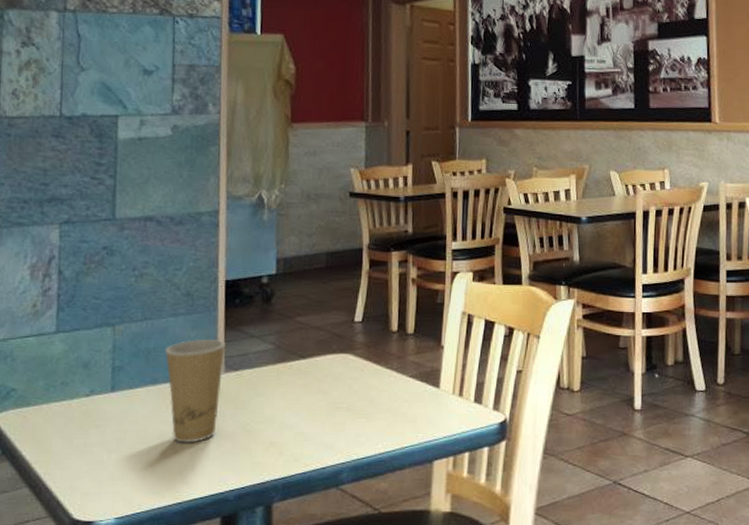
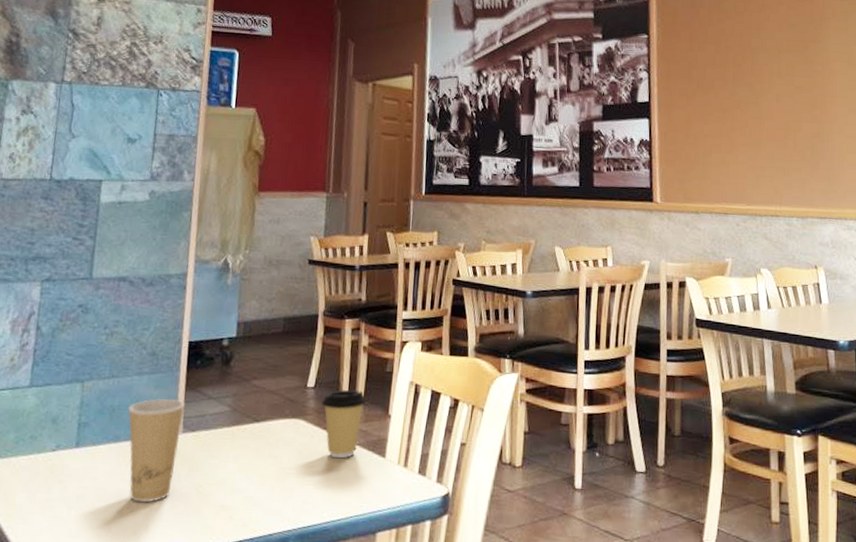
coffee cup: none [371,323,418,391] -> present [322,390,367,459]

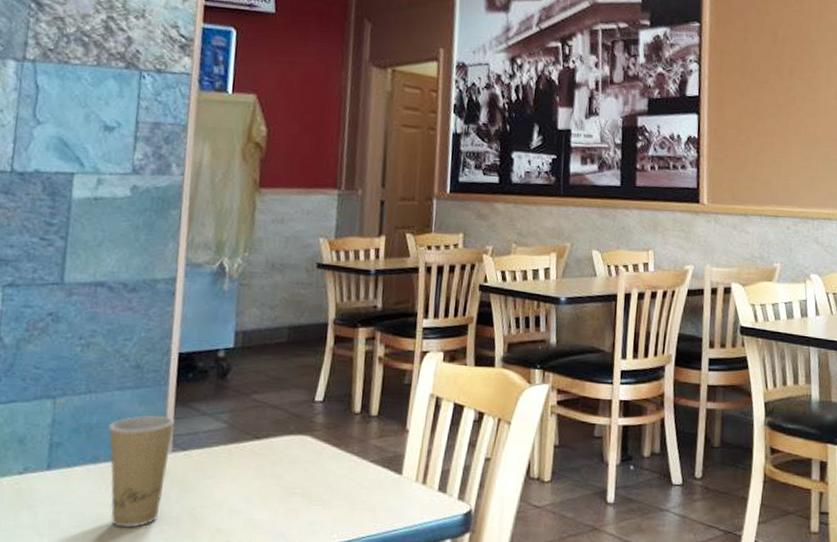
coffee cup: present [322,390,367,459] -> none [331,404,382,477]

